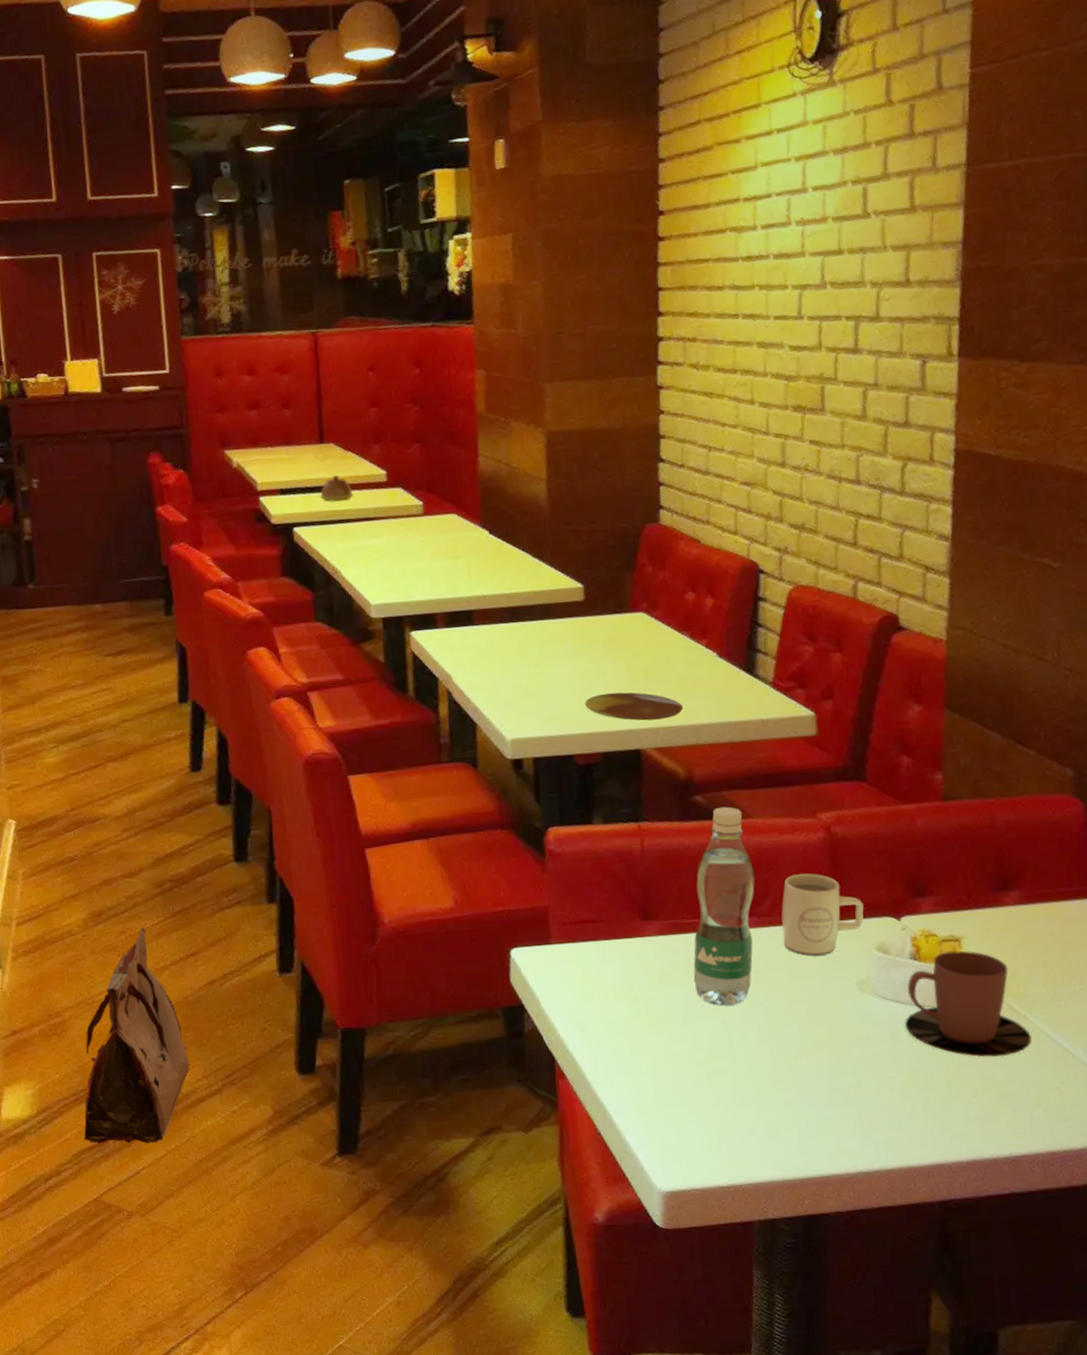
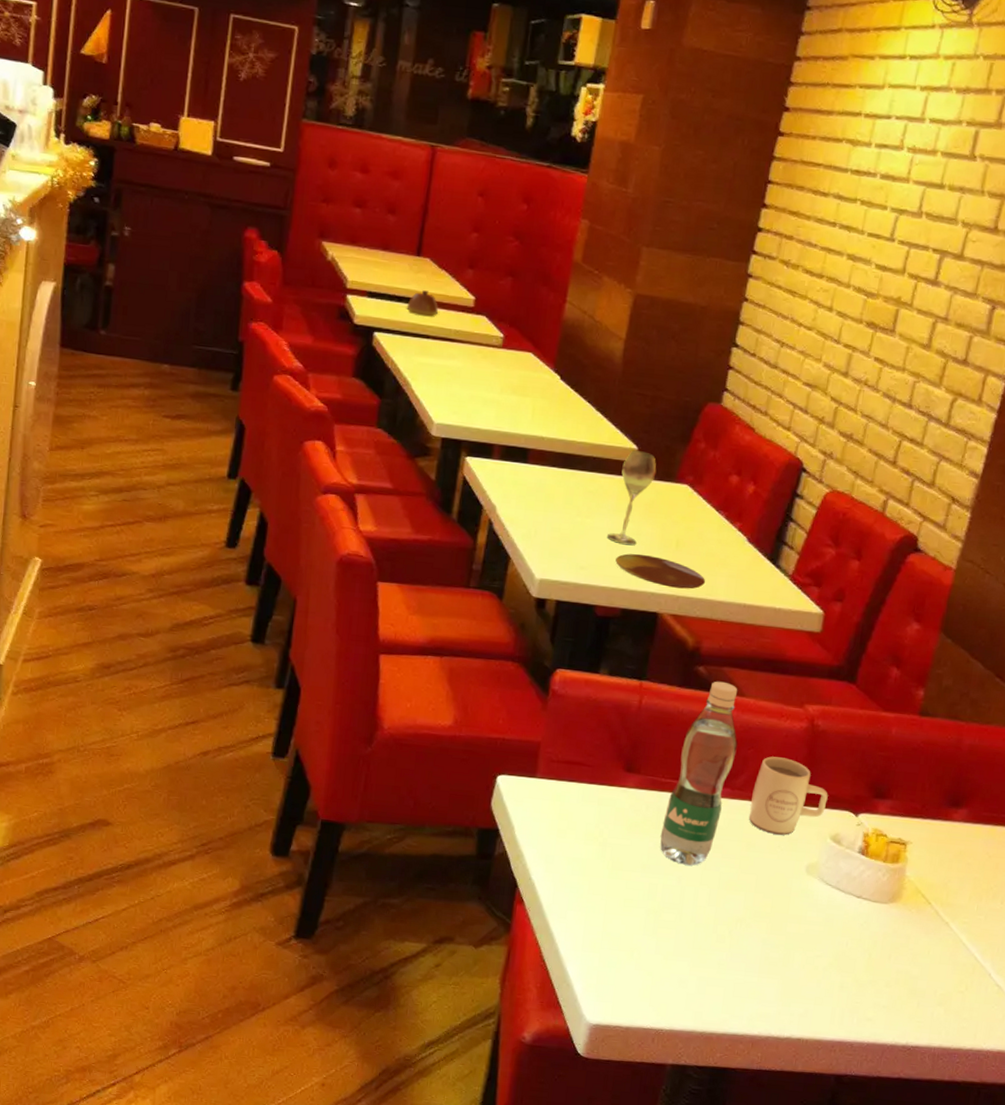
shopping bag: present [84,928,190,1144] -> none [50,688,169,896]
wineglass: none [571,588,608,687] -> present [607,450,657,546]
cup: present [904,950,1032,1058] -> none [839,852,949,956]

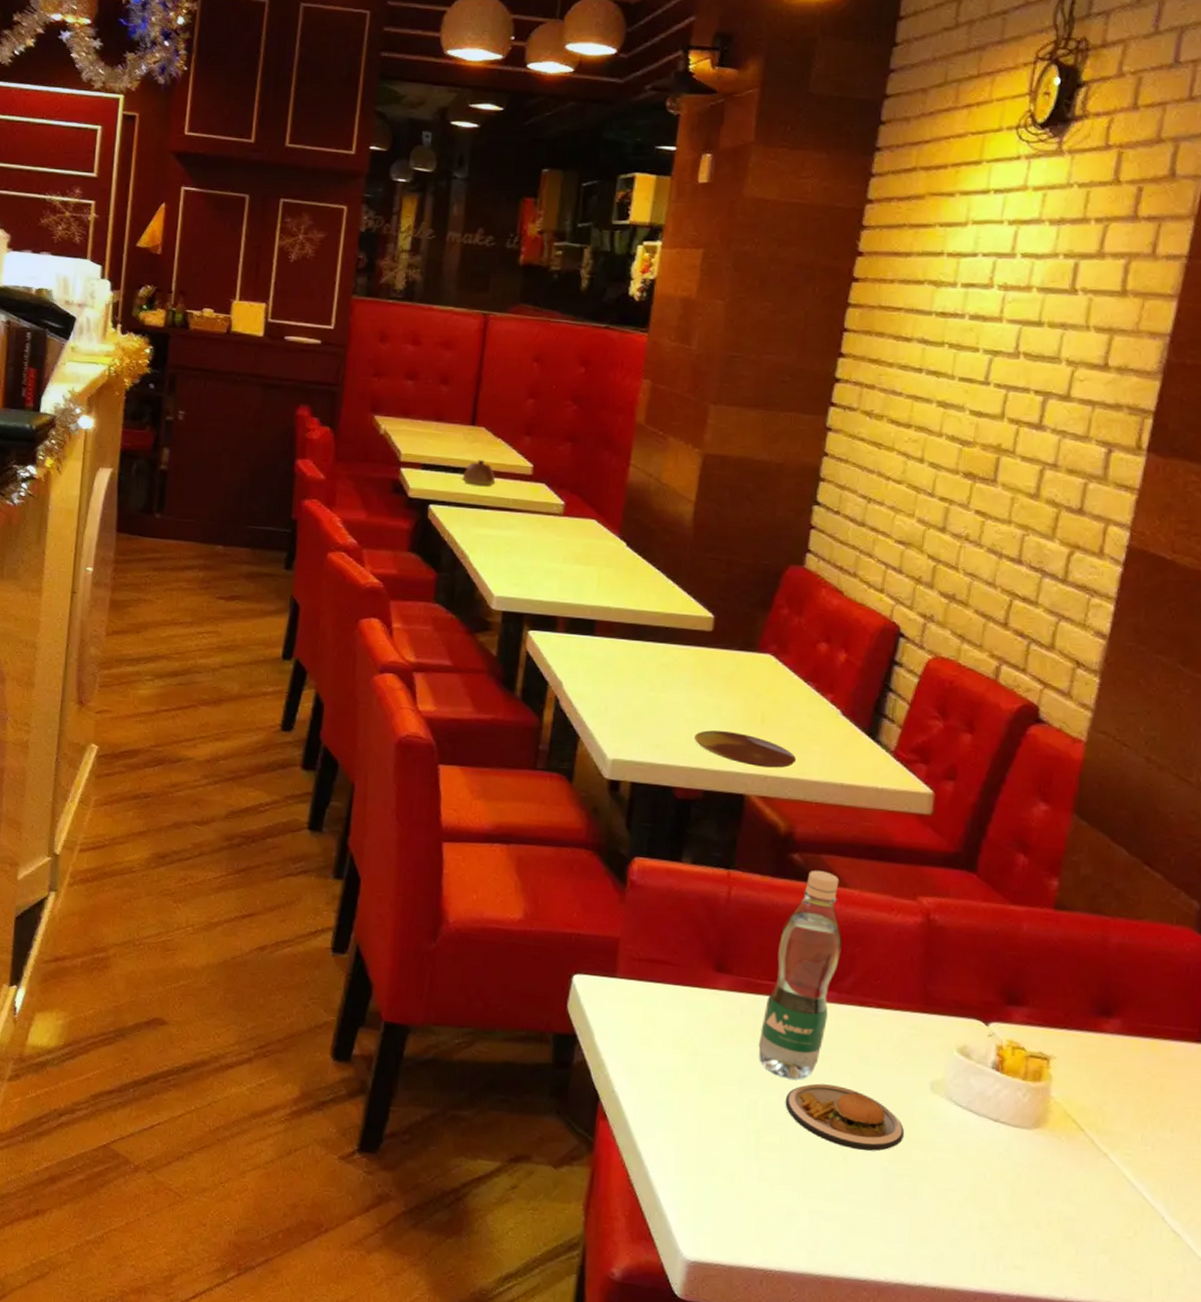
wineglass: present [607,450,657,546] -> none [684,619,736,722]
hamburger: none [681,868,782,926] -> present [785,1083,904,1151]
mug: present [748,756,828,835] -> none [859,955,952,1047]

